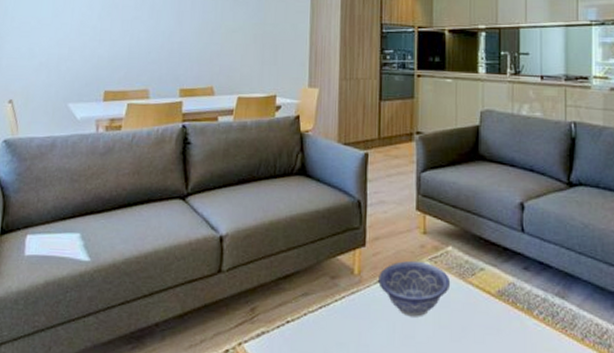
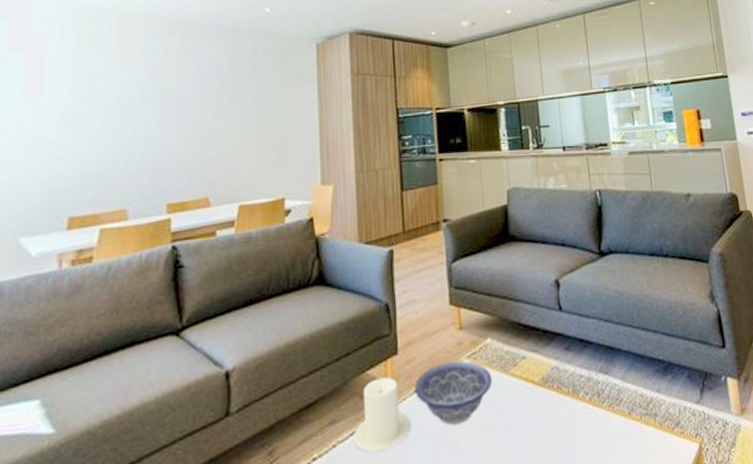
candle: none [322,264,373,327] -> present [354,377,412,452]

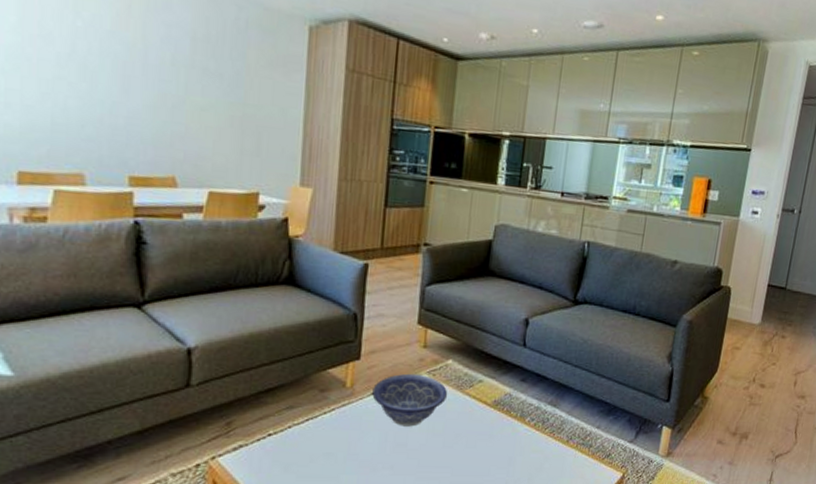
candle: present [354,377,412,452] -> none [309,377,365,437]

